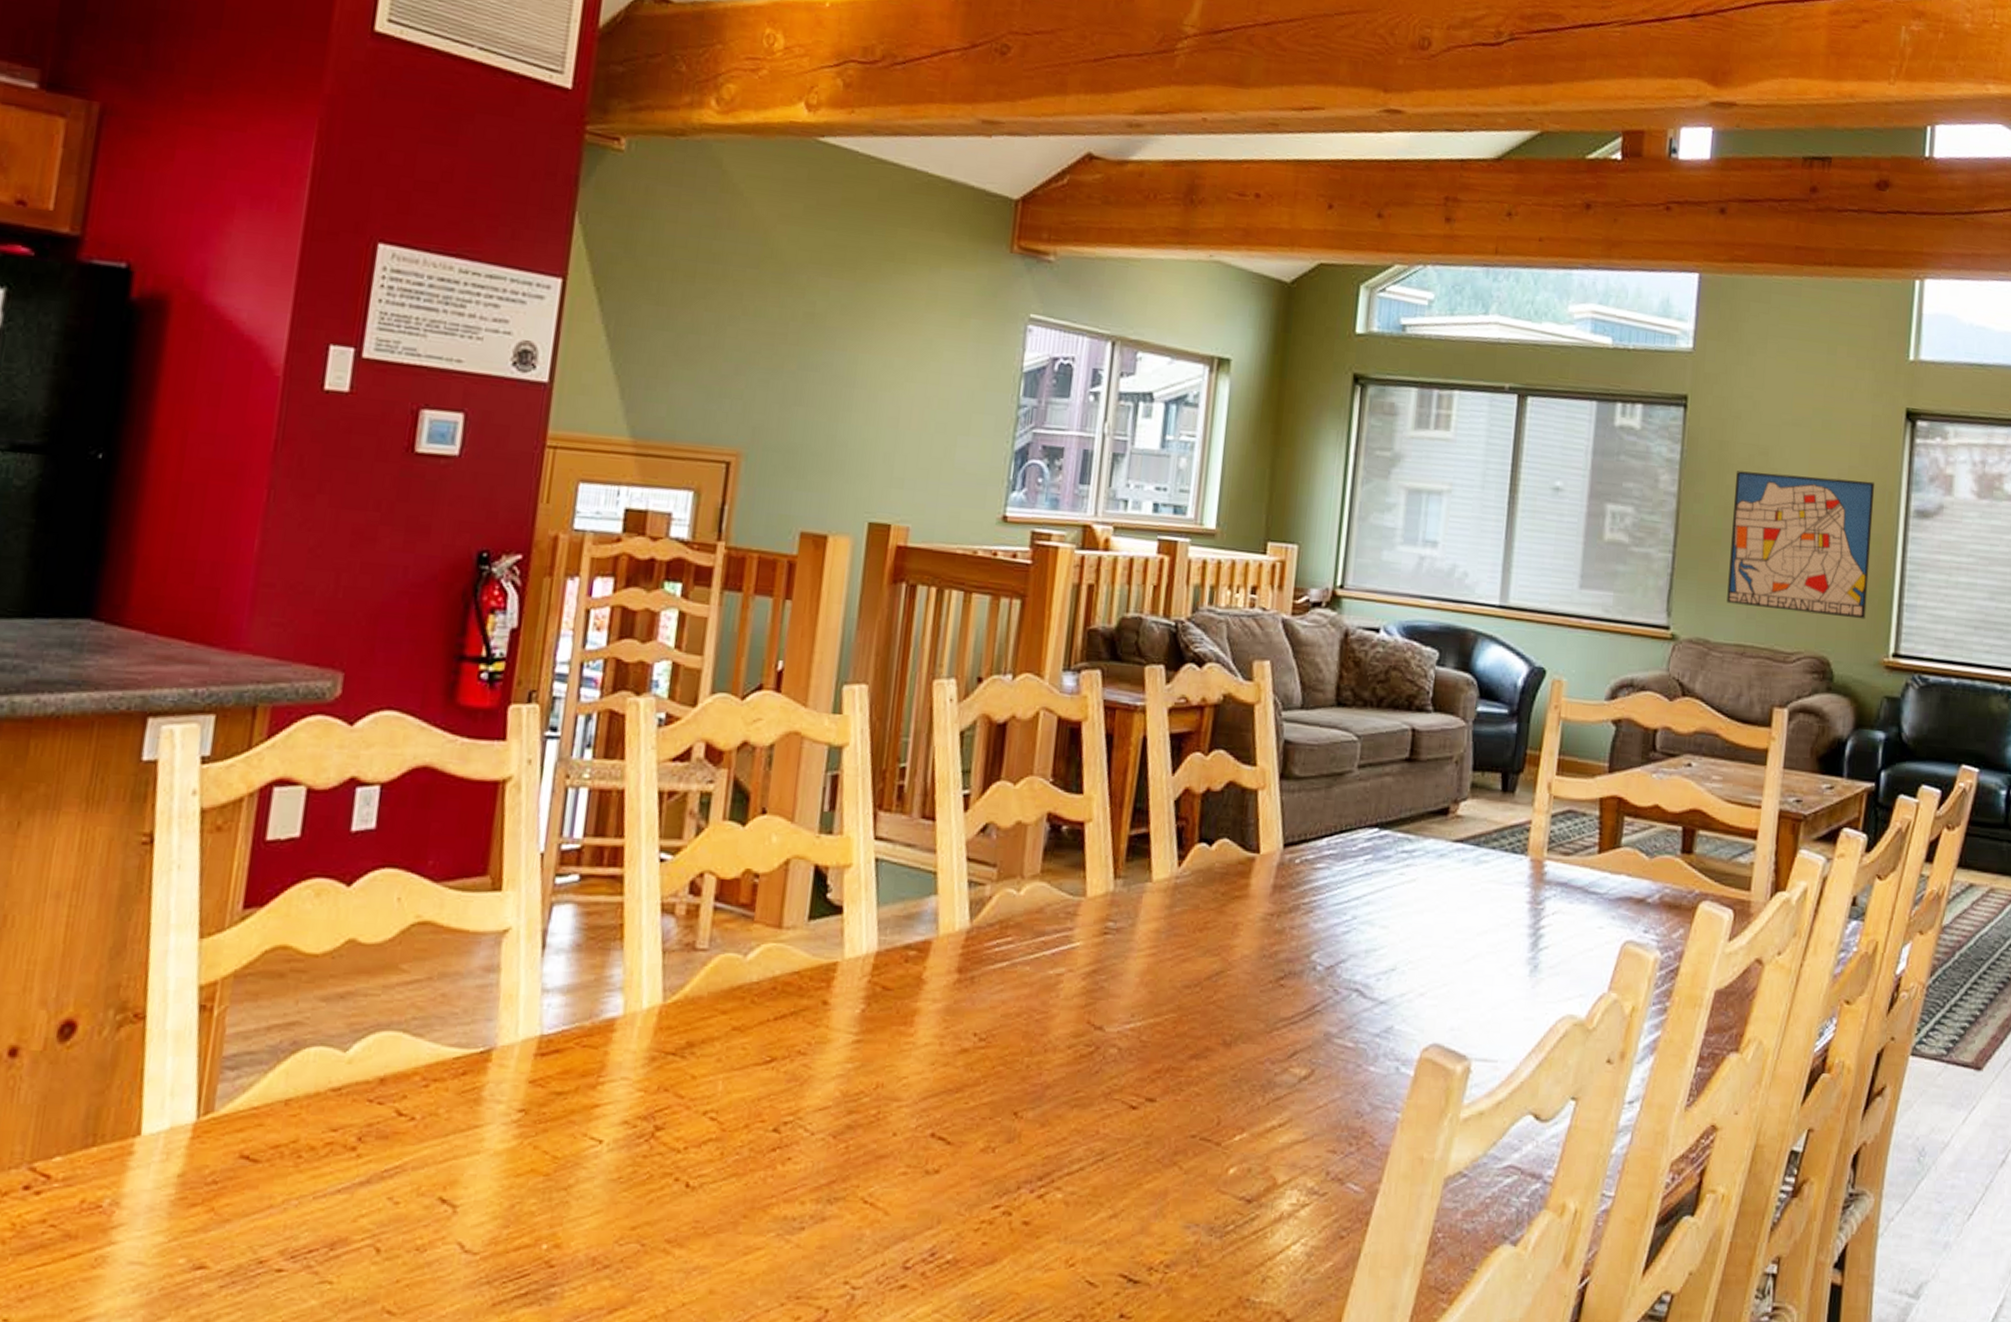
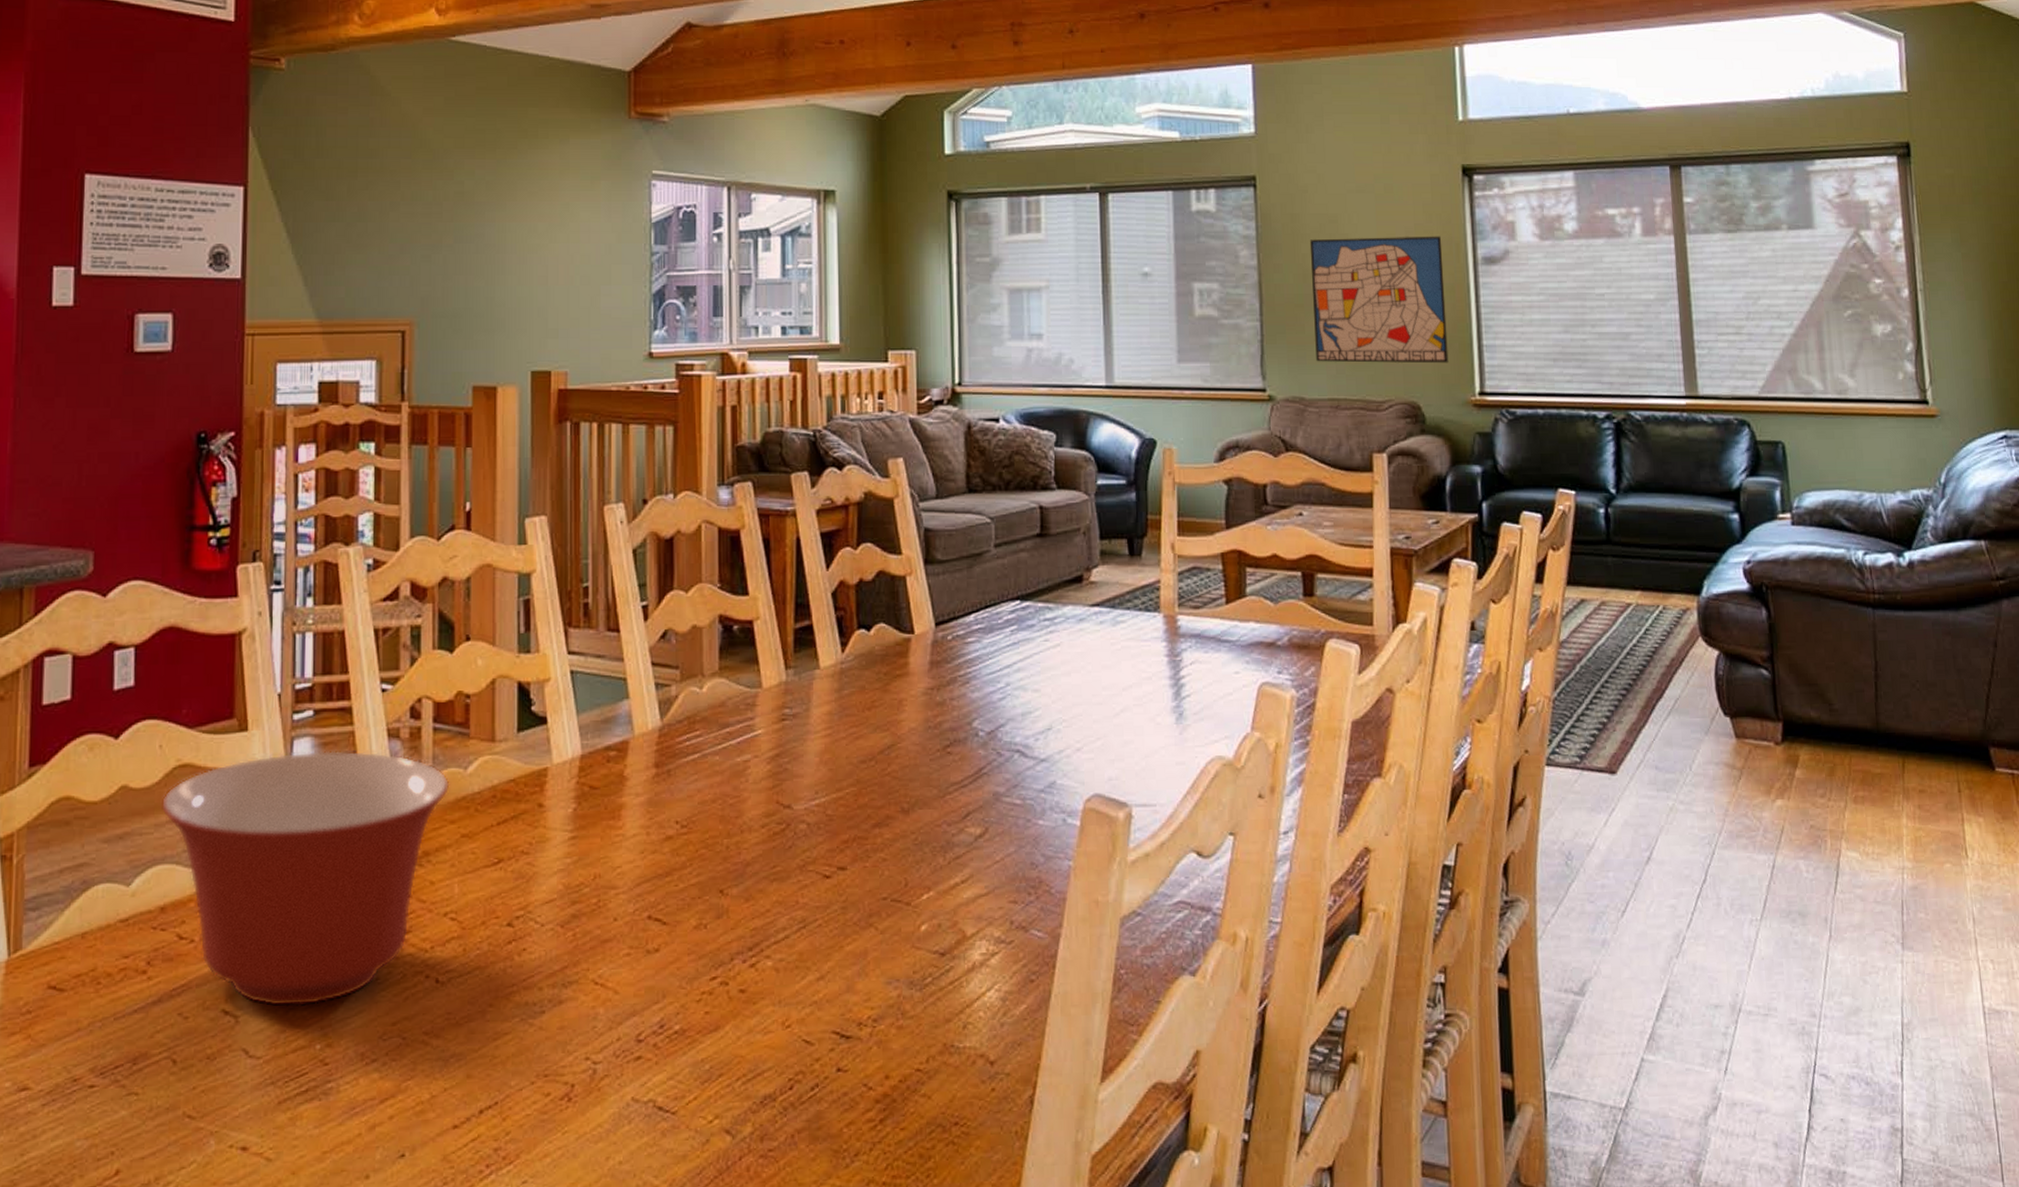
mixing bowl: none [391,920,726,1201] -> present [160,750,450,1007]

